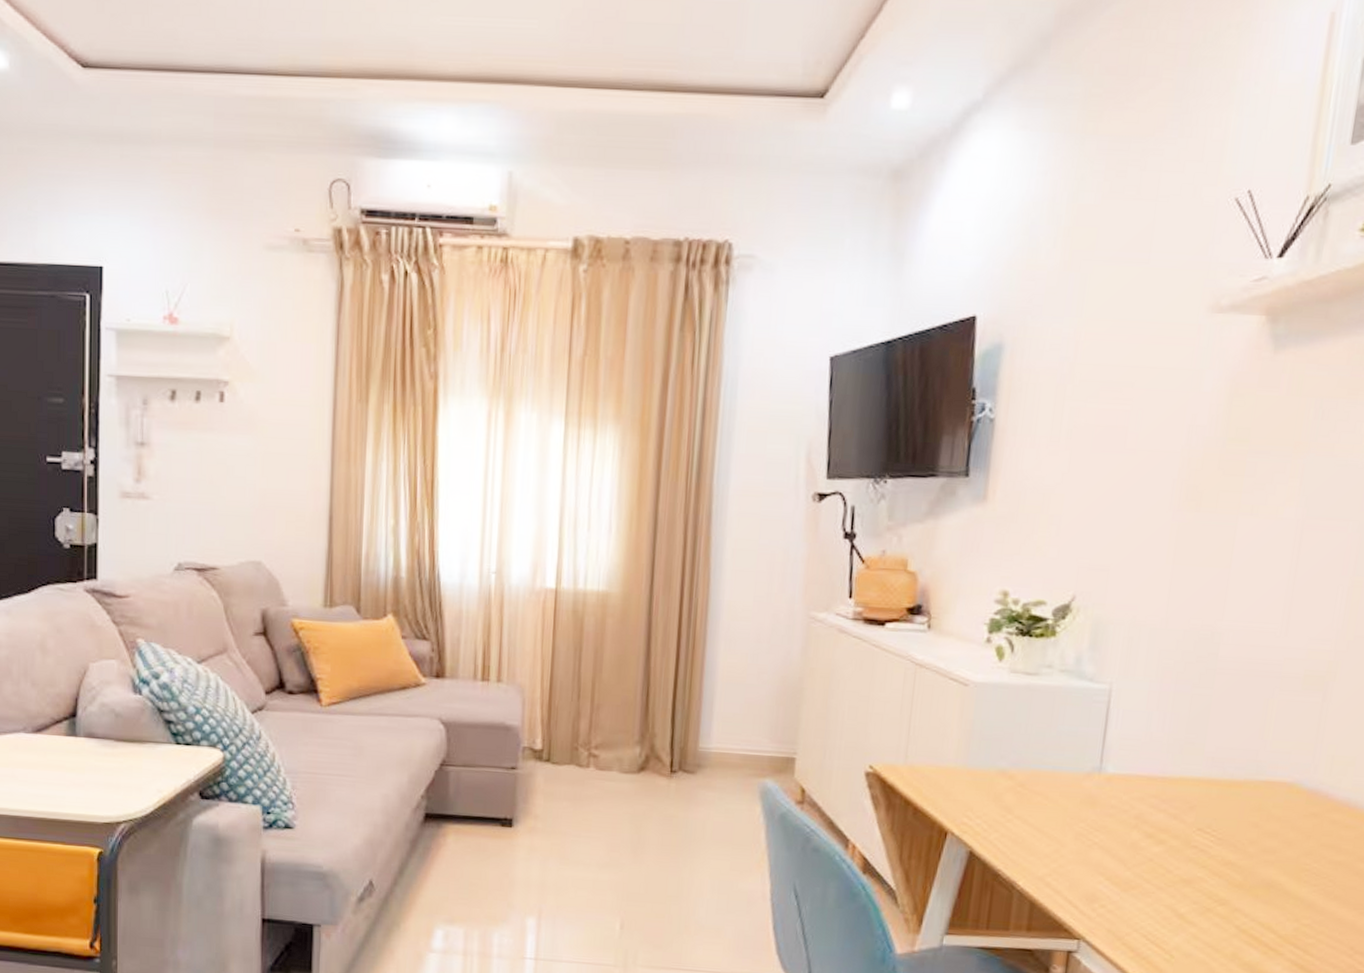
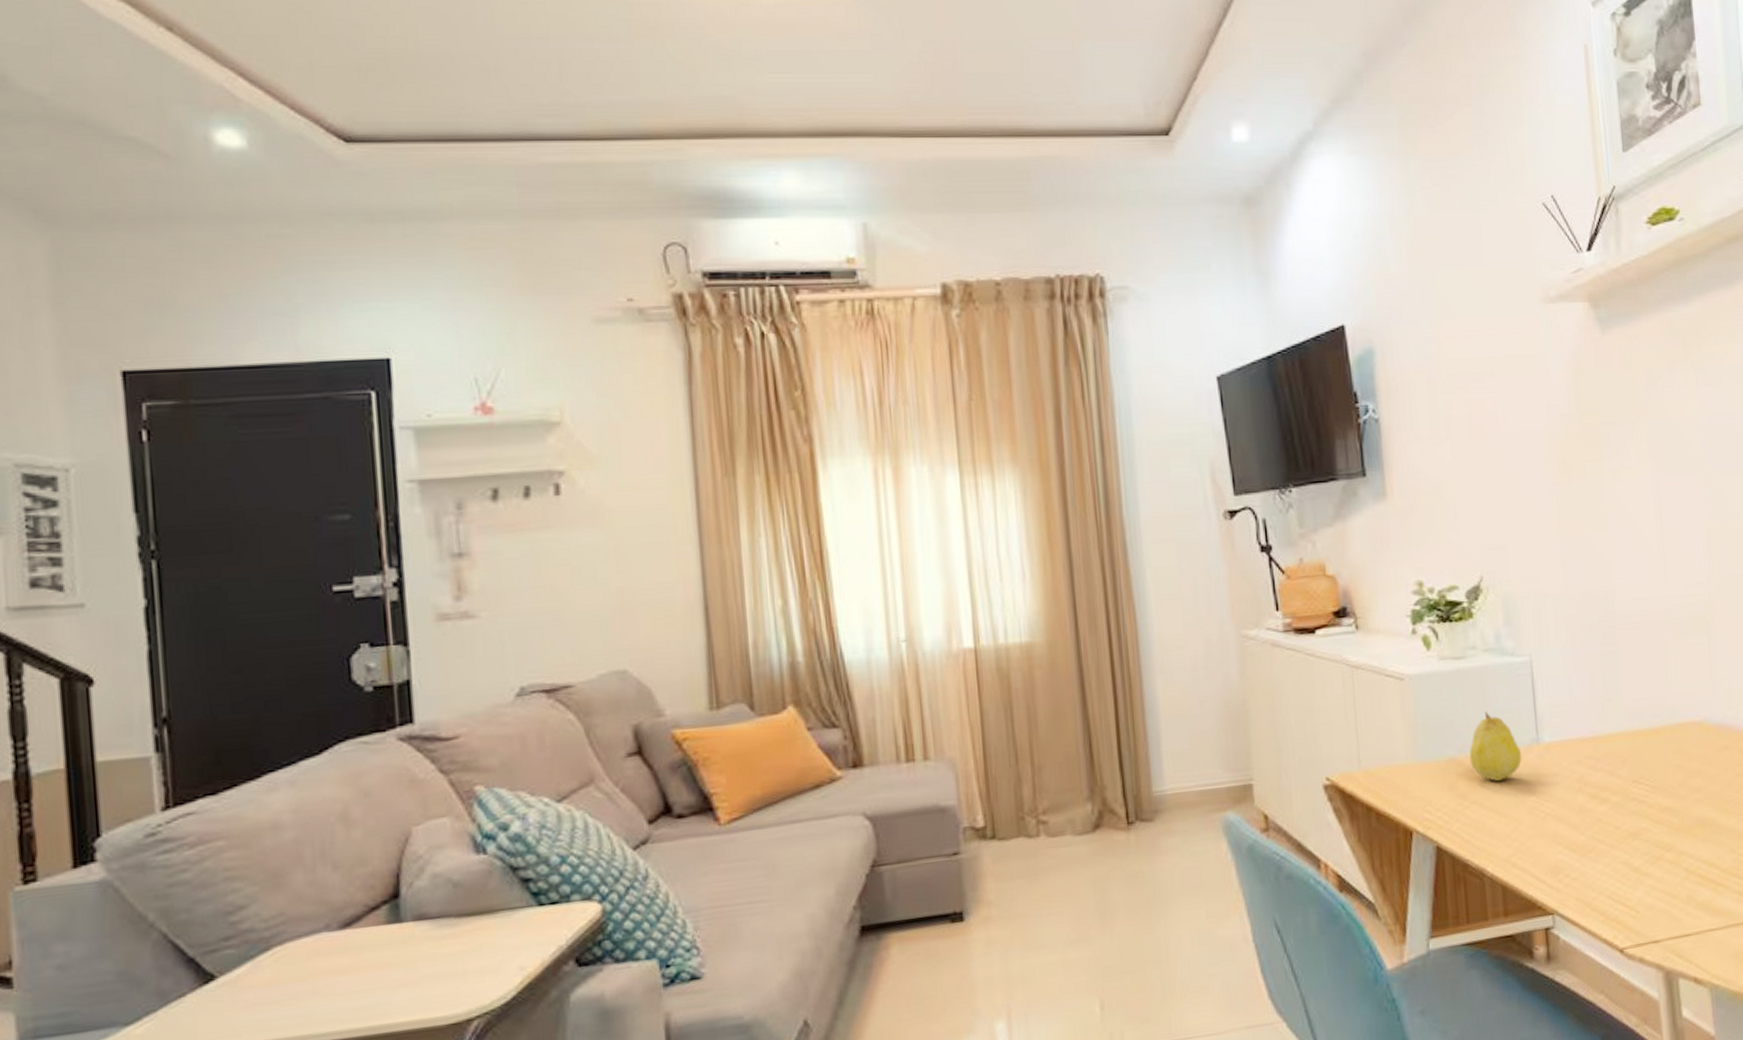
fruit: none [1022,731,1080,802] -> present [1469,711,1522,781]

